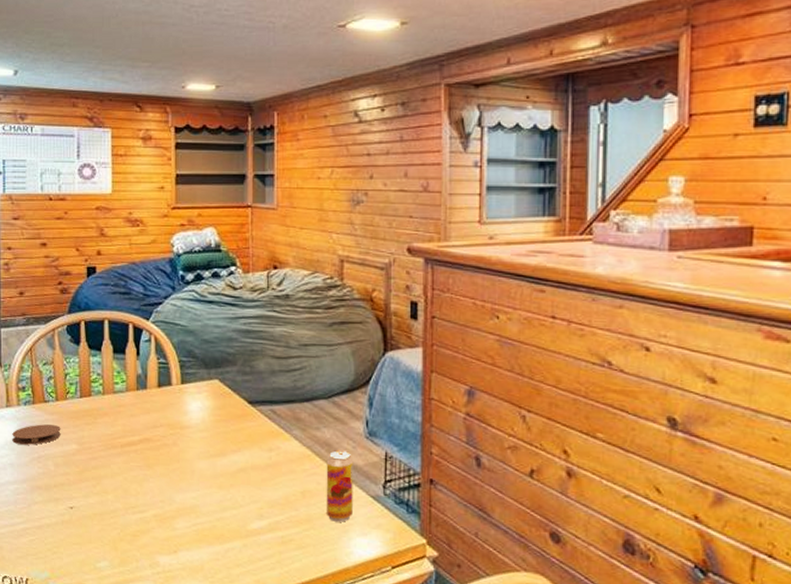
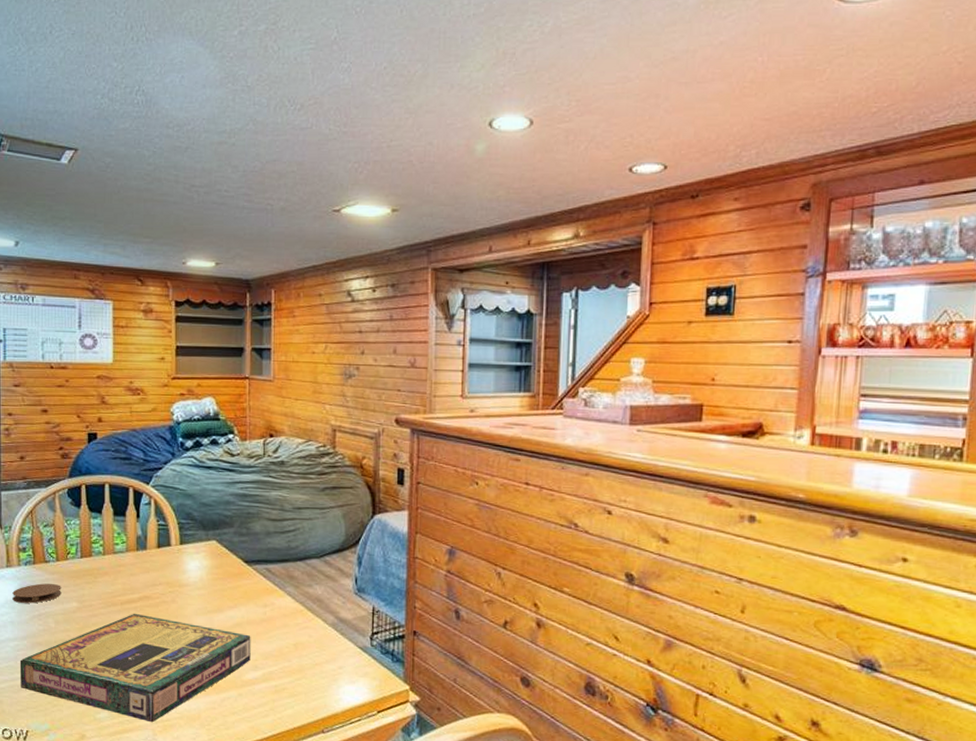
video game box: none [19,456,256,574] -> present [19,613,251,723]
beverage can: present [326,449,354,522] -> none [317,604,343,672]

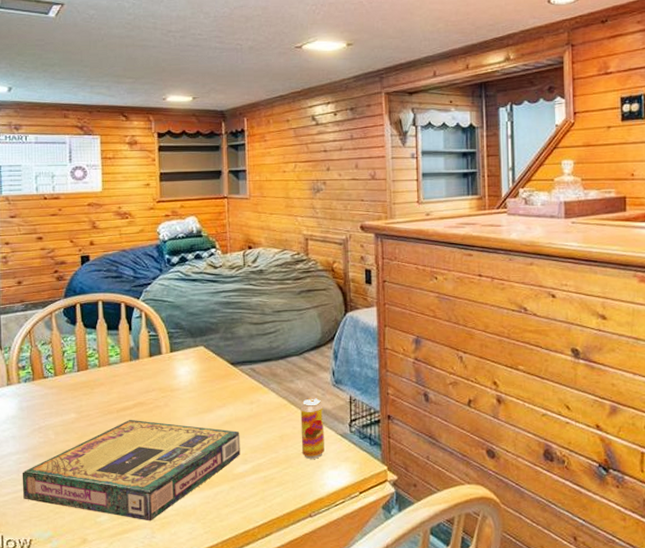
coaster: present [13,583,61,604] -> none [13,398,60,418]
beverage can: none [317,604,343,672] -> present [300,397,324,459]

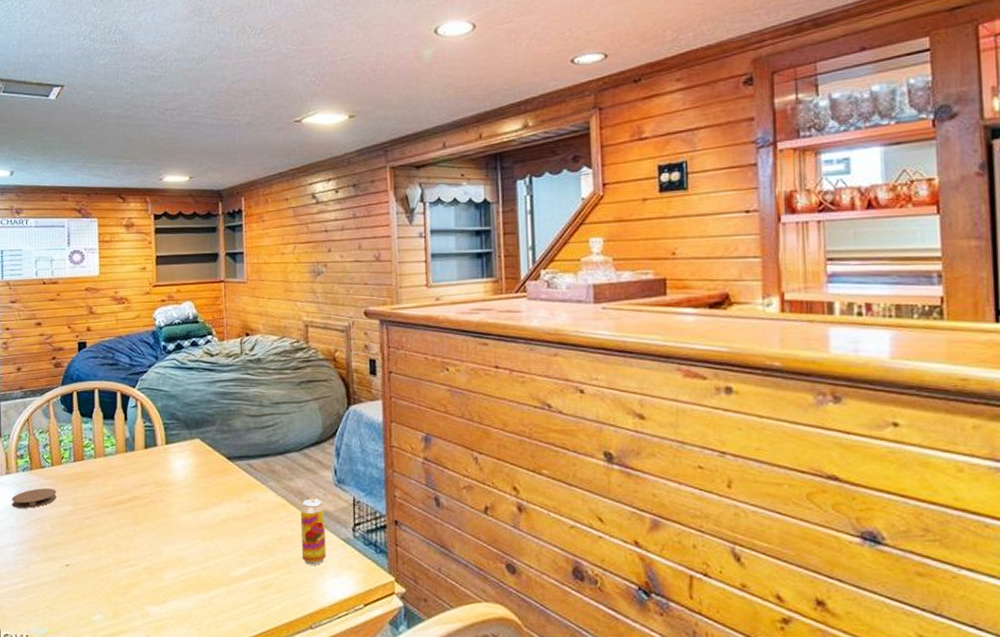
coaster: none [13,398,60,418] -> present [12,488,57,508]
video game box: present [22,419,240,521] -> none [19,513,237,624]

